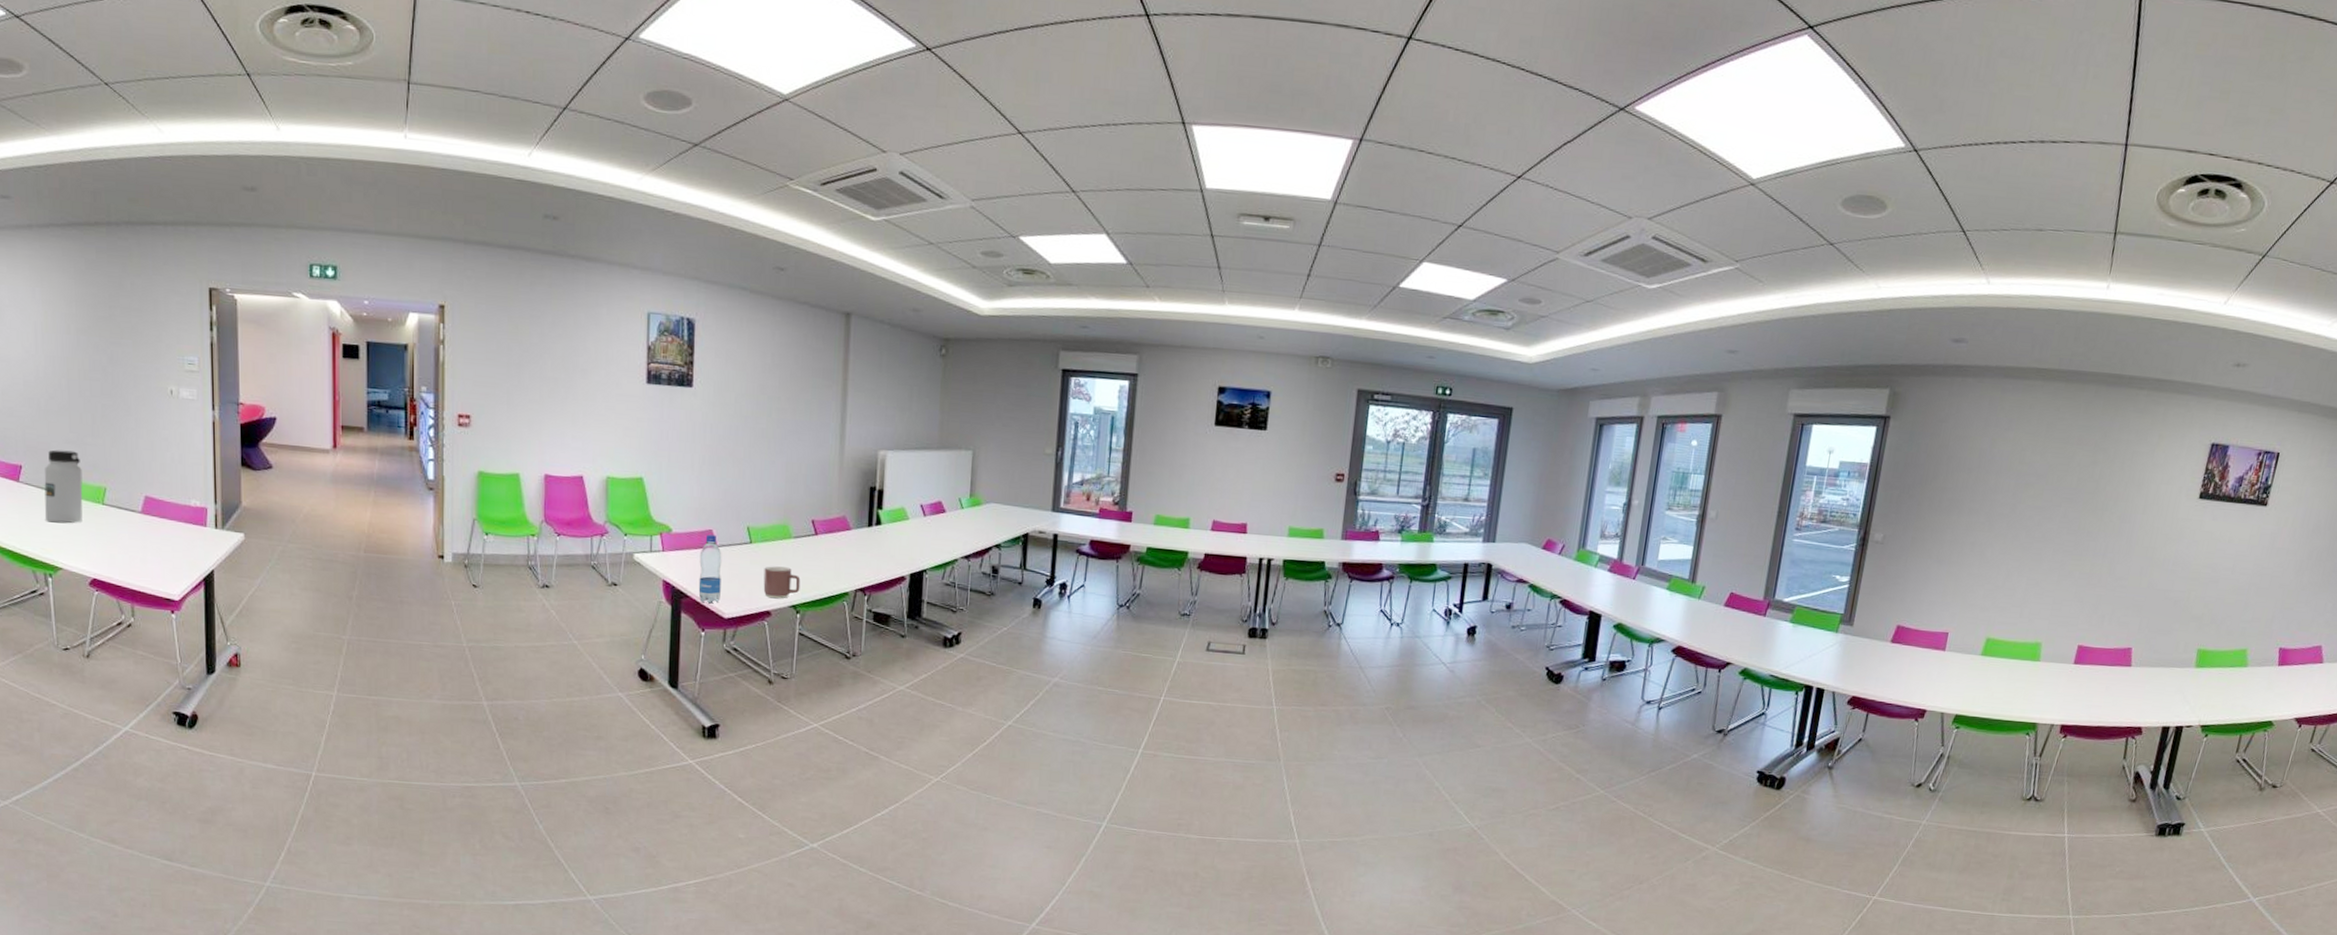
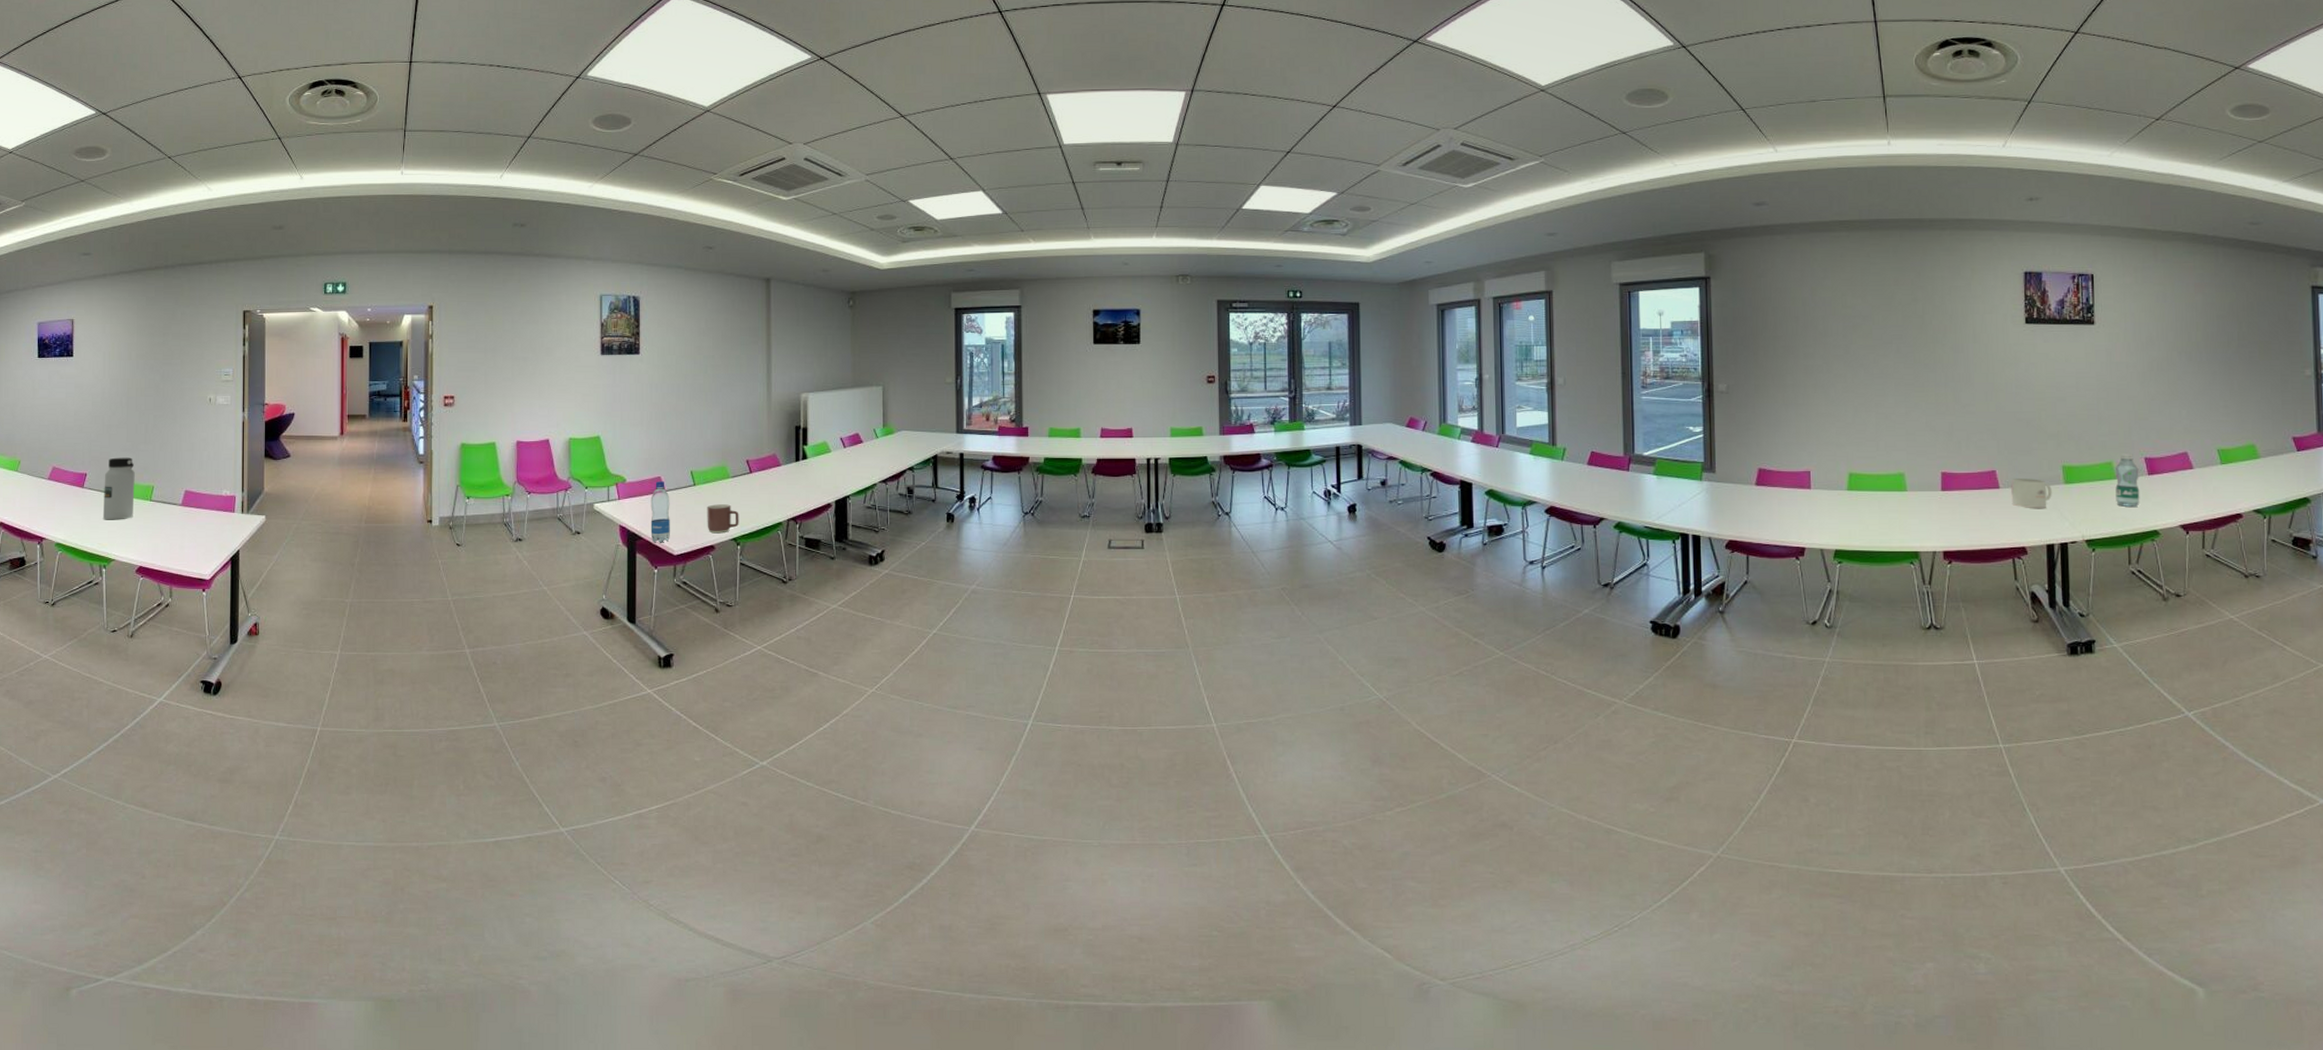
mug: none [2139,657,2182,690] -> present [2011,477,2052,508]
bottle: none [2240,641,2271,696] -> present [2115,452,2140,507]

